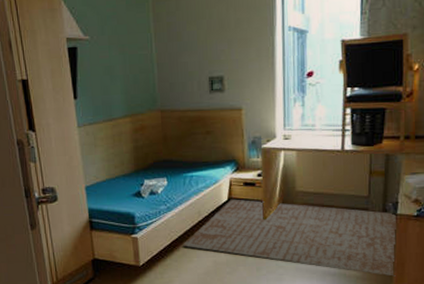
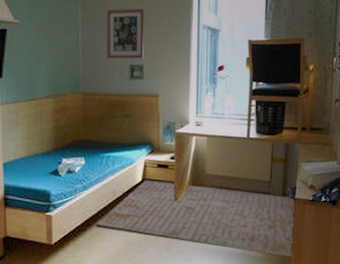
wall art: none [181,12,223,72] -> present [107,8,144,59]

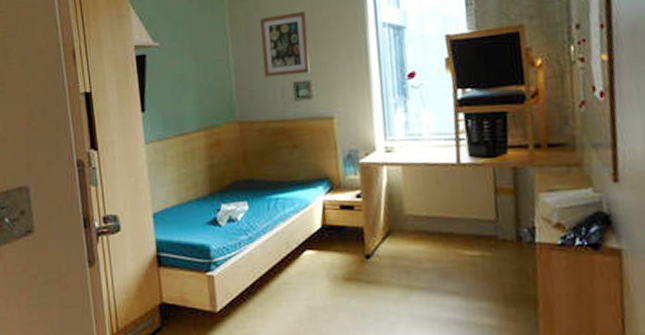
rug: present [96,180,294,258] -> none [268,226,543,326]

